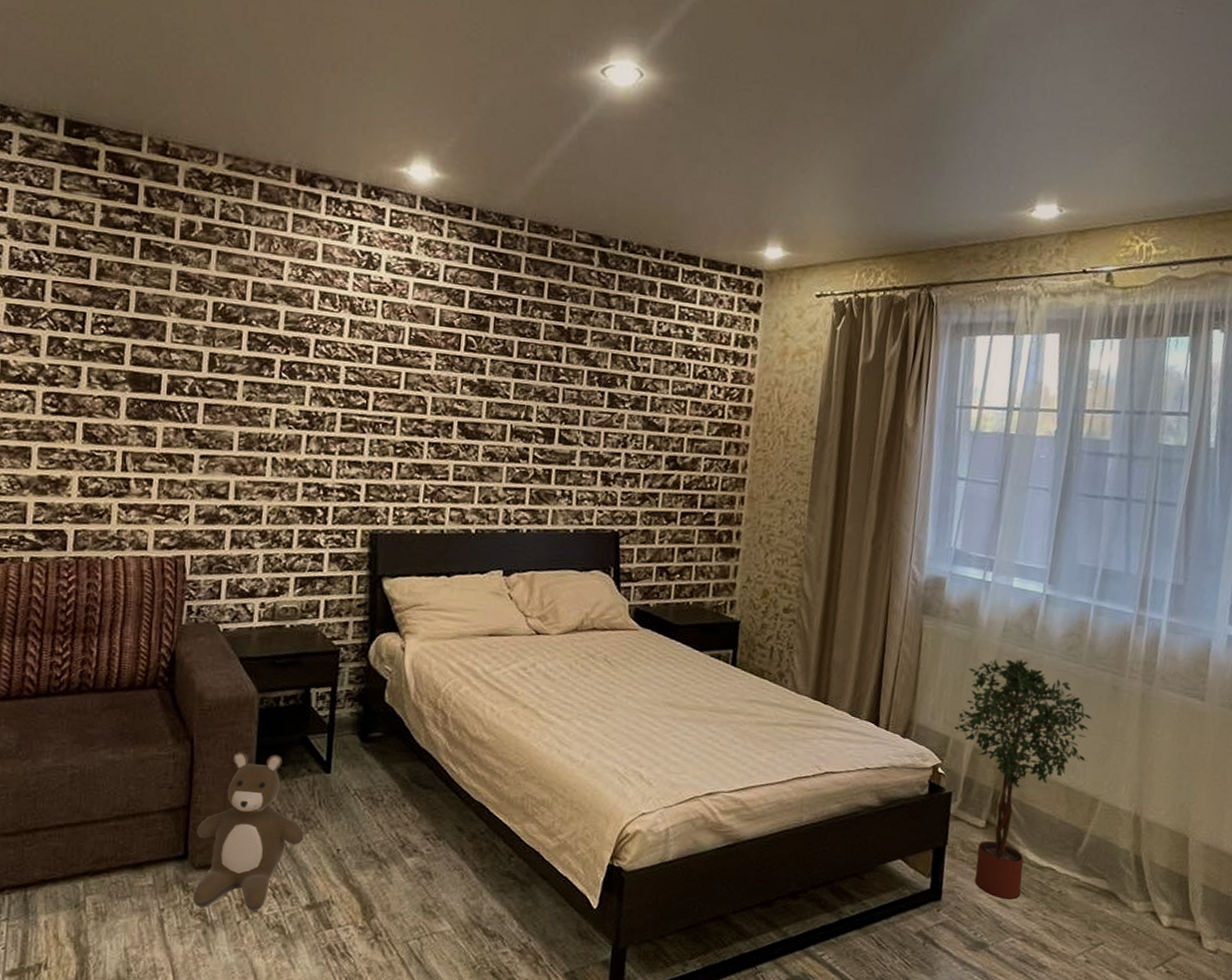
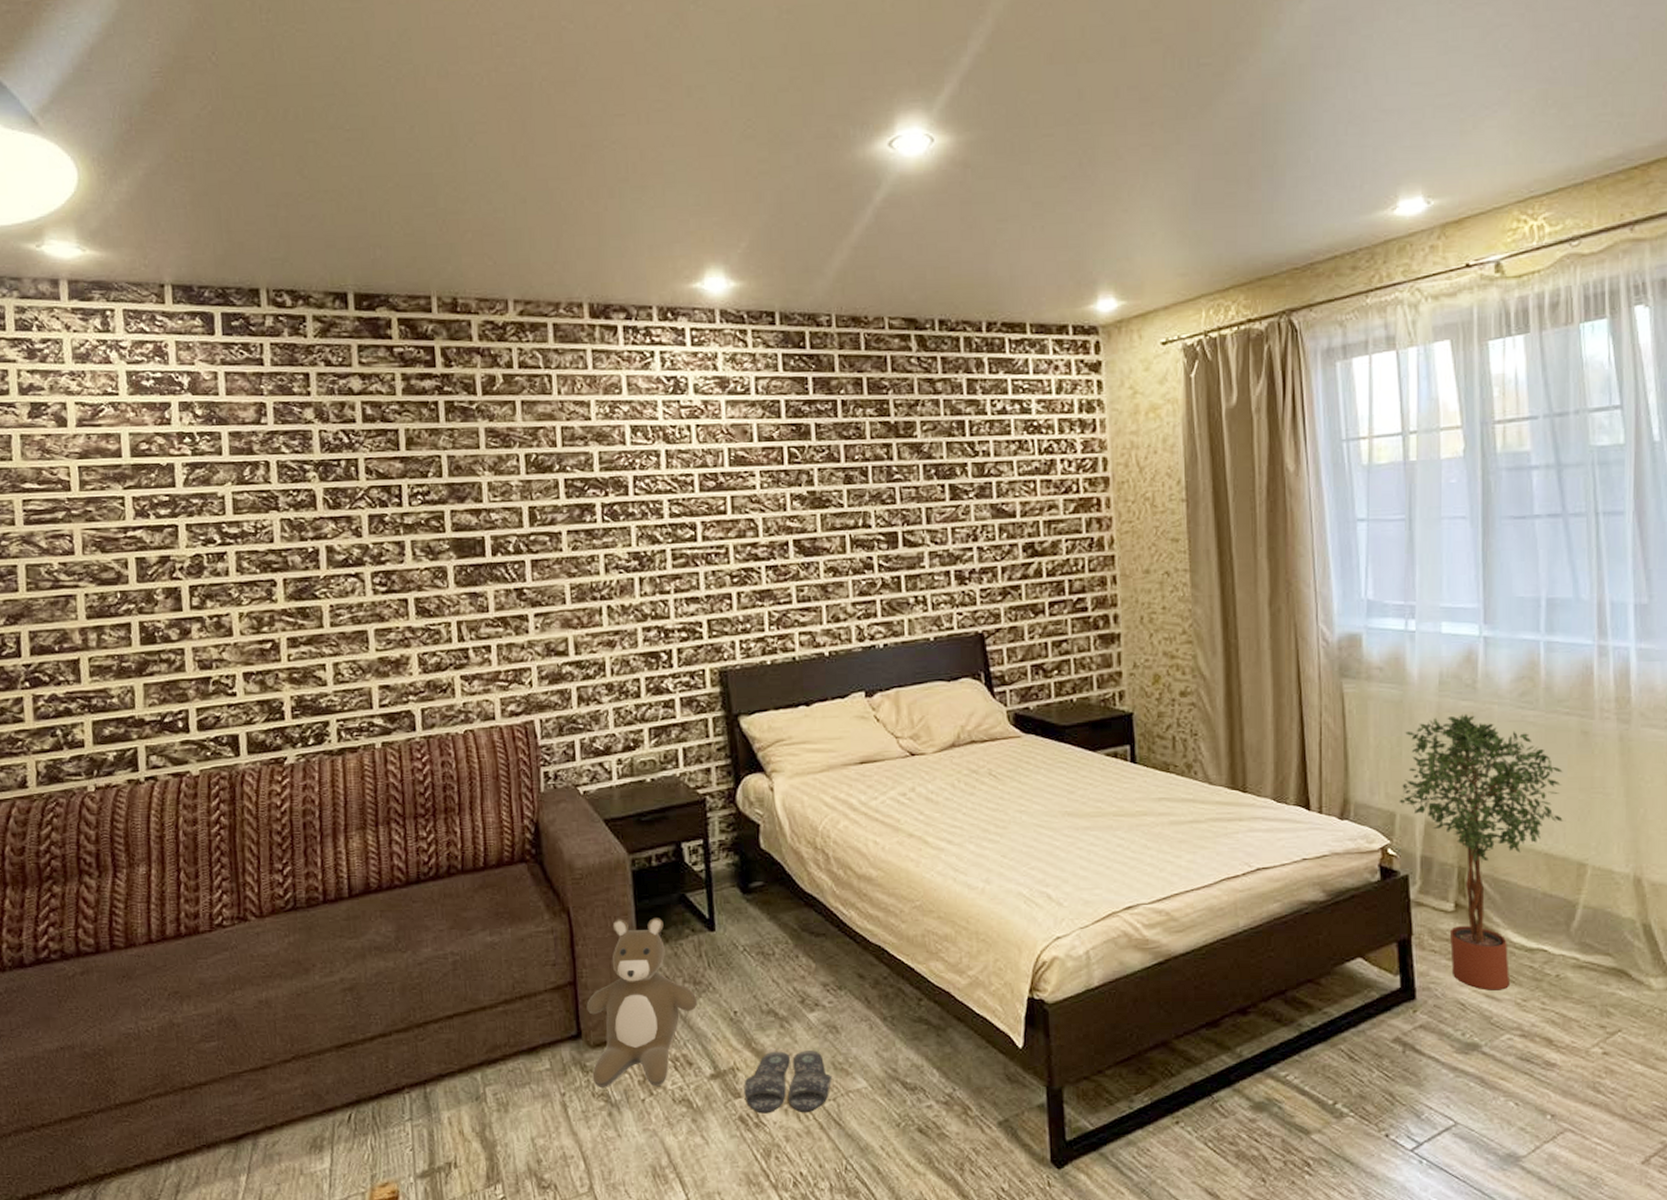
slippers: none [335,889,420,948] -> present [744,1051,833,1114]

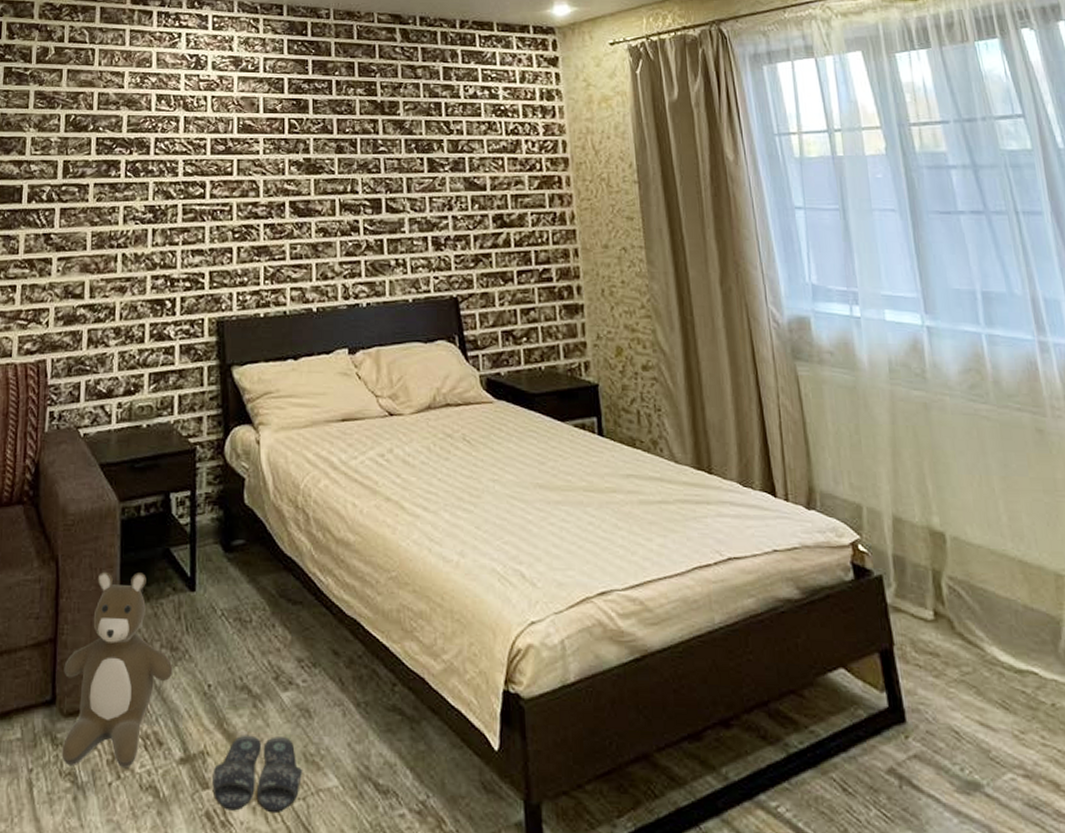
potted tree: present [1399,713,1563,991] -> none [862,403,1032,718]

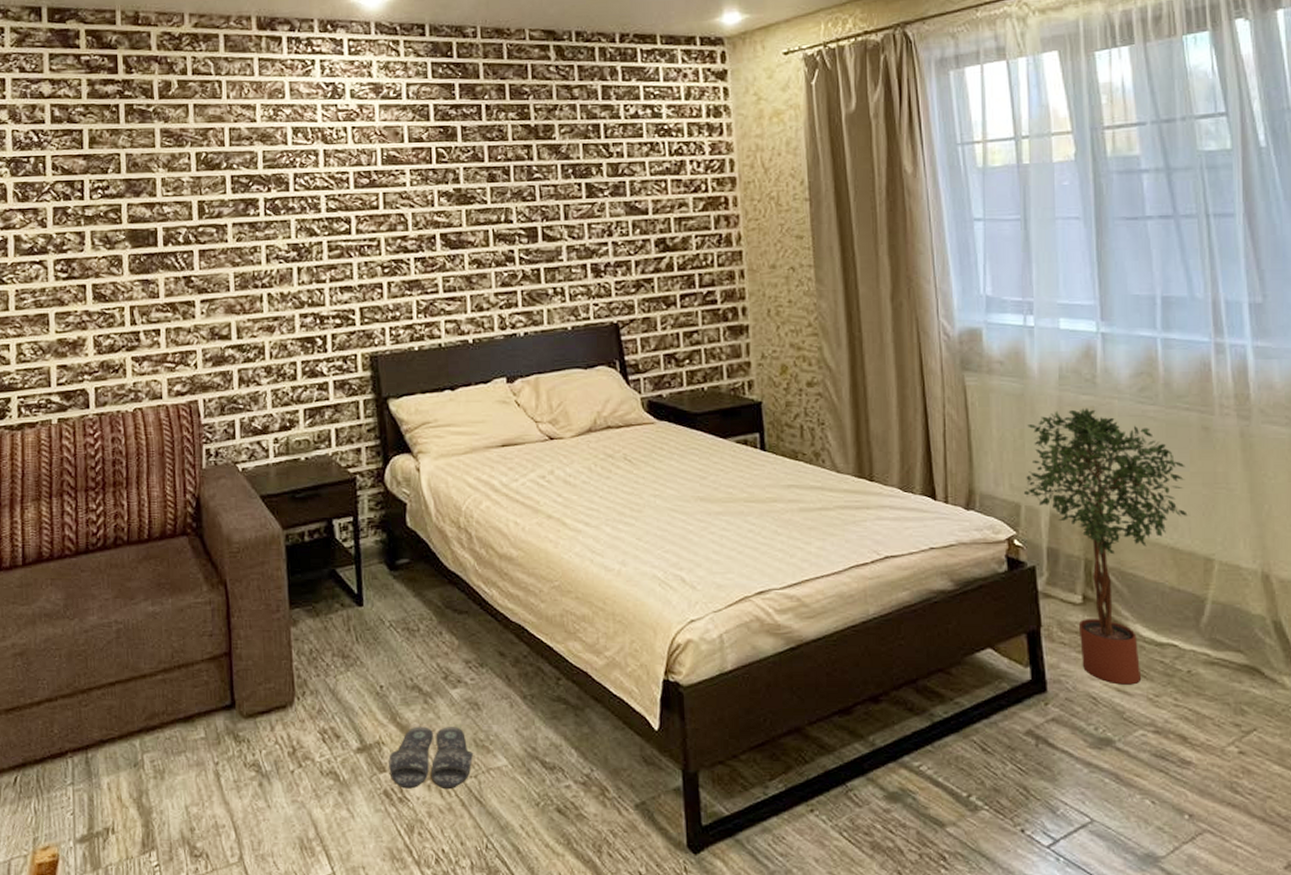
teddy bear: present [61,571,173,769] -> none [240,592,346,759]
potted tree: none [862,403,1032,718] -> present [1023,408,1188,685]

